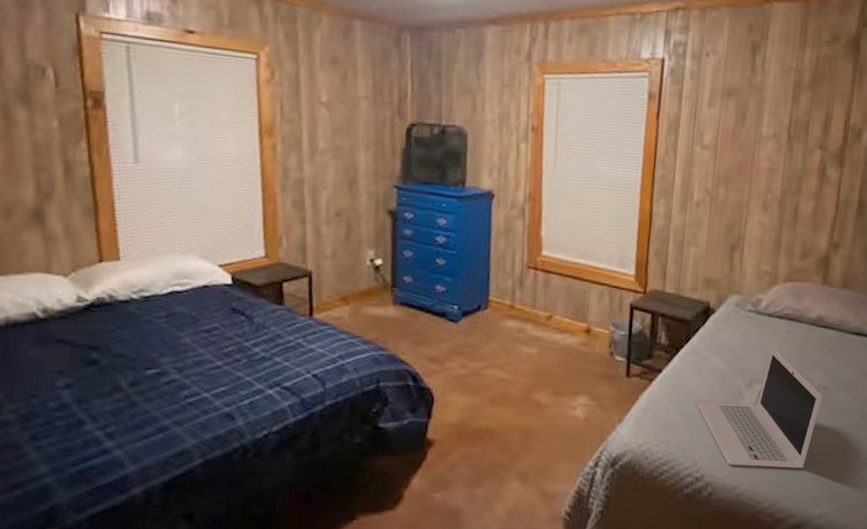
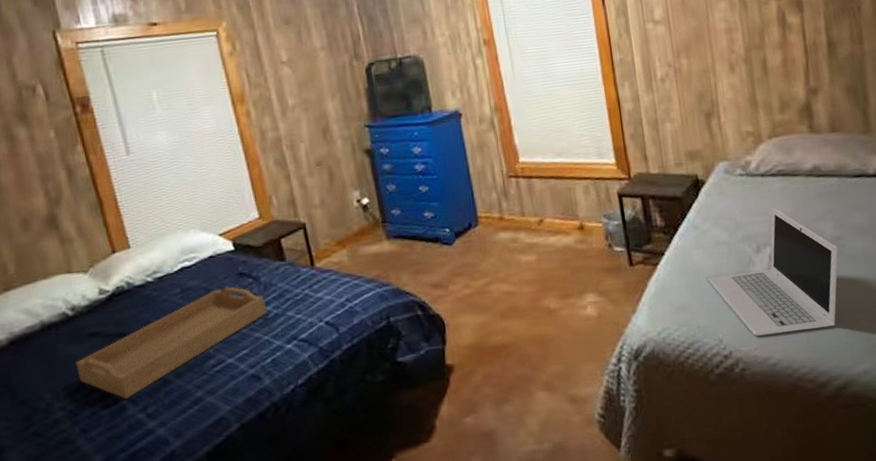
serving tray: none [37,320,254,414] -> present [75,286,267,399]

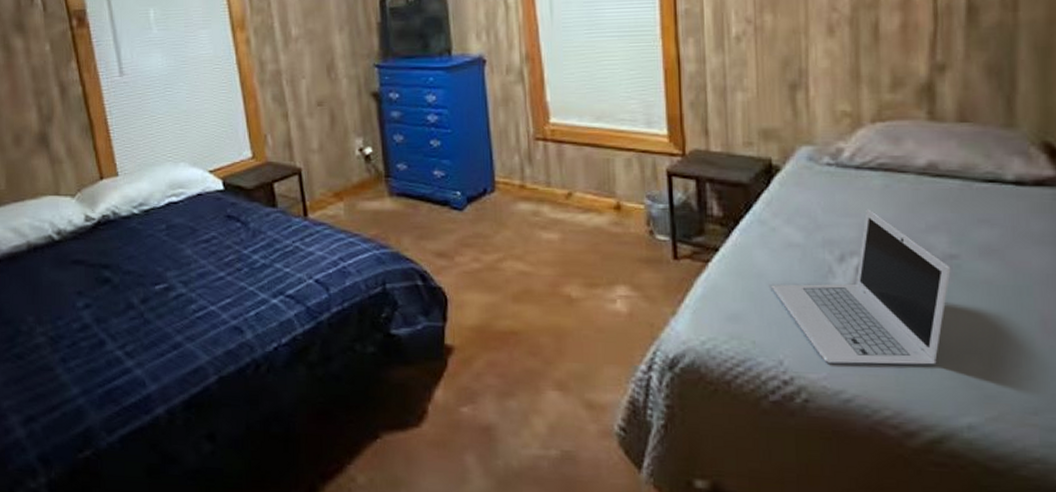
serving tray: present [75,286,267,399] -> none [59,229,254,333]

